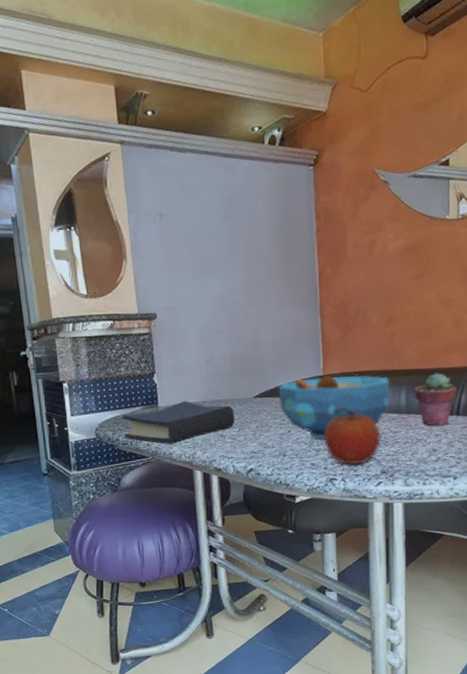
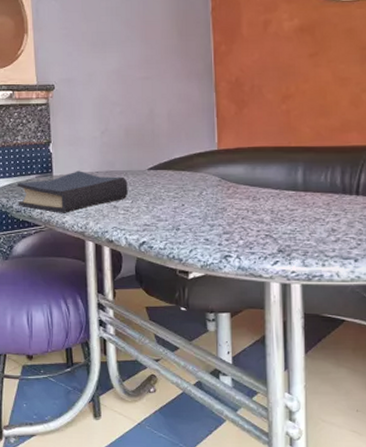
bowl: present [278,375,390,439] -> none [172,150,287,214]
fruit: present [324,407,381,465] -> none [218,182,277,242]
potted succulent: present [414,373,457,426] -> none [311,151,356,205]

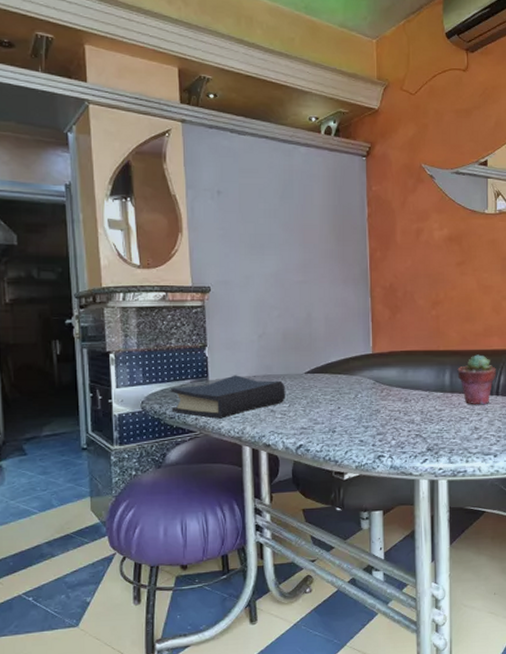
potted succulent: none [311,151,356,205] -> present [457,354,496,405]

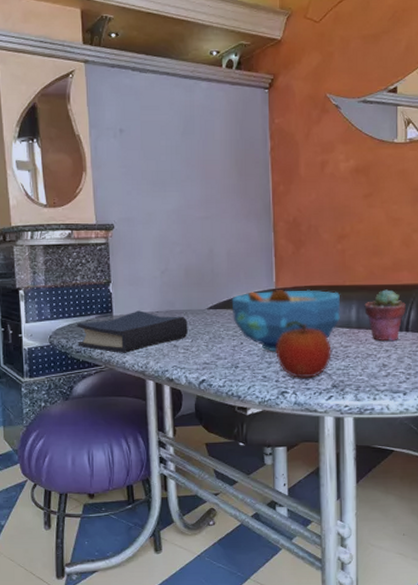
bowl: none [329,353,435,416] -> present [231,289,341,352]
fruit: none [372,384,426,442] -> present [276,320,332,378]

